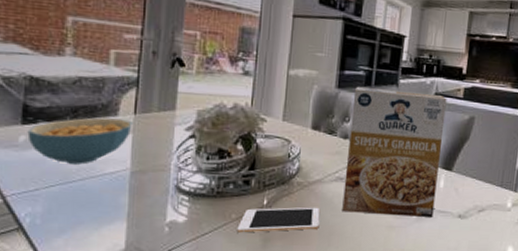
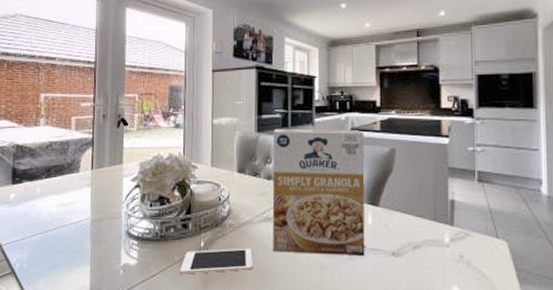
cereal bowl: present [27,117,133,165] -> none [16,175,91,216]

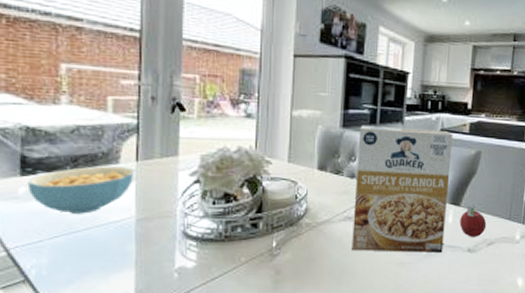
cereal bowl: none [16,175,91,216] -> present [27,166,135,214]
cell phone: present [180,248,253,274] -> none [247,247,330,276]
fruit: none [380,205,410,240] -> present [459,205,487,237]

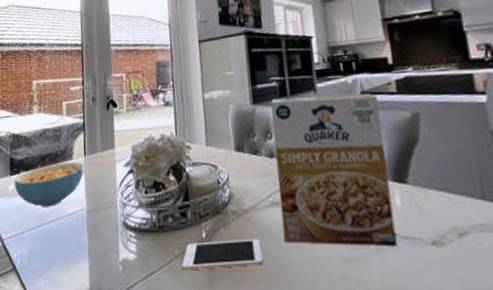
cell phone: none [247,247,330,276] -> present [182,238,264,271]
fruit: present [459,205,487,237] -> none [410,181,451,225]

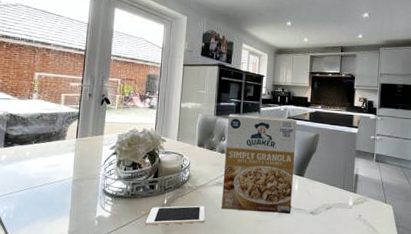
cereal bowl: present [14,162,84,207] -> none [7,141,75,175]

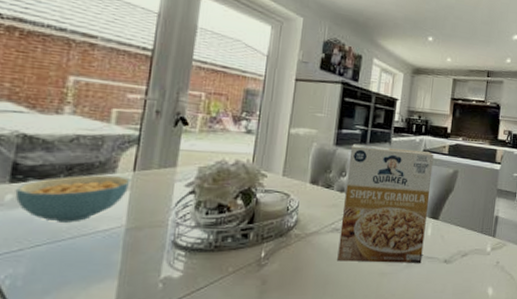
cereal bowl: none [7,141,75,175] -> present [15,175,131,223]
cell phone: present [145,205,205,225] -> none [233,257,316,286]

